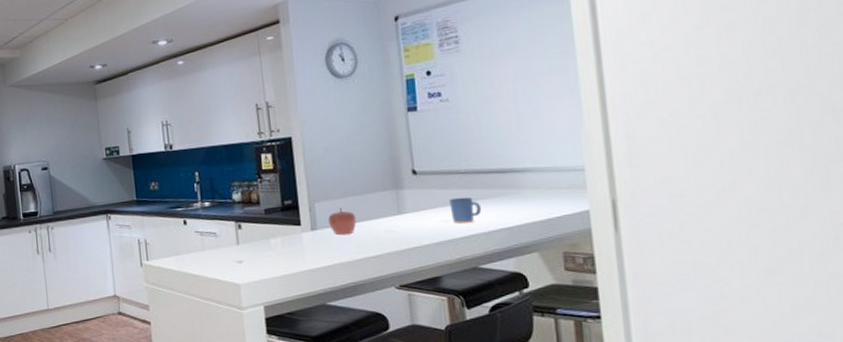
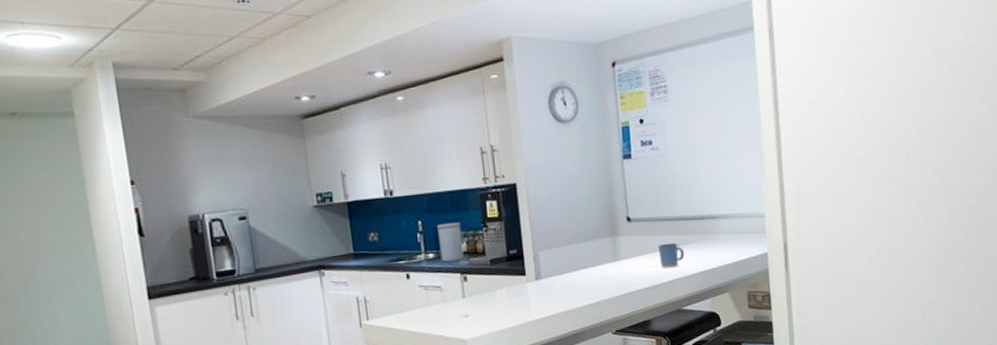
canister: none [212,173,239,211] -> present [436,222,464,262]
fruit: present [328,208,357,236] -> none [551,256,578,284]

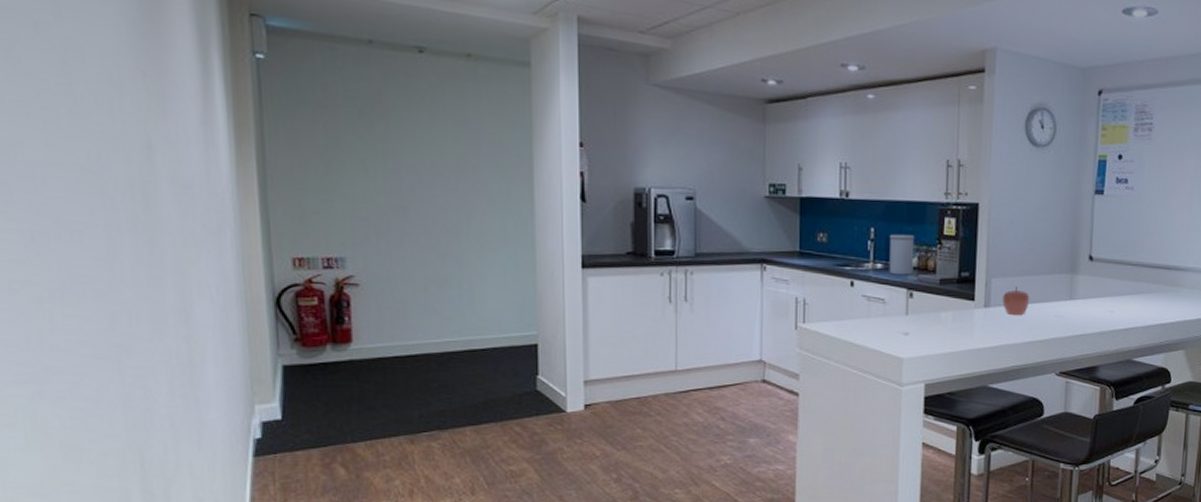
fruit: none [551,256,578,284] -> present [1002,286,1030,316]
mug: present [658,242,685,269] -> none [1117,289,1144,315]

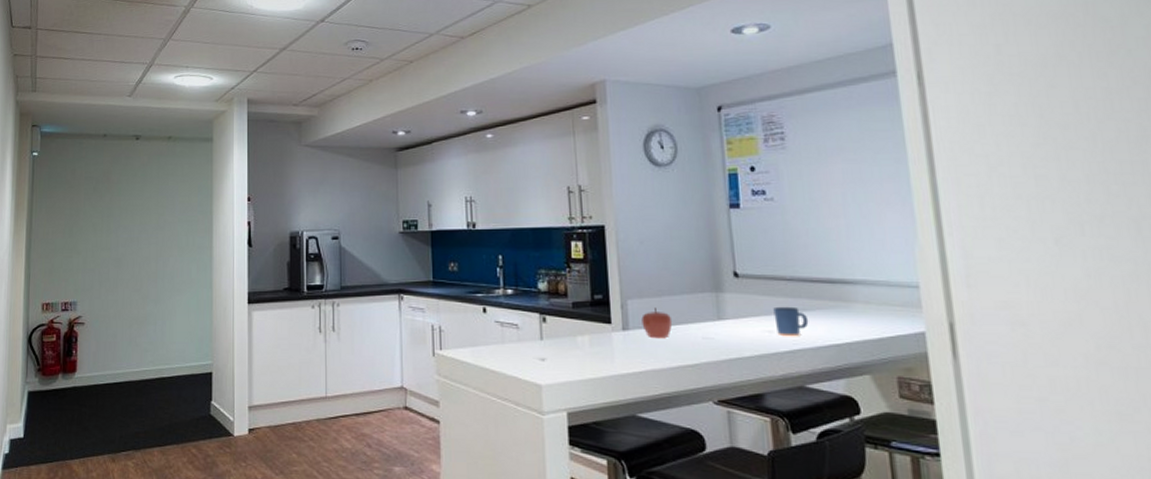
canister: present [889,234,915,275] -> none [517,260,544,300]
mug: none [1117,289,1144,315] -> present [773,306,809,335]

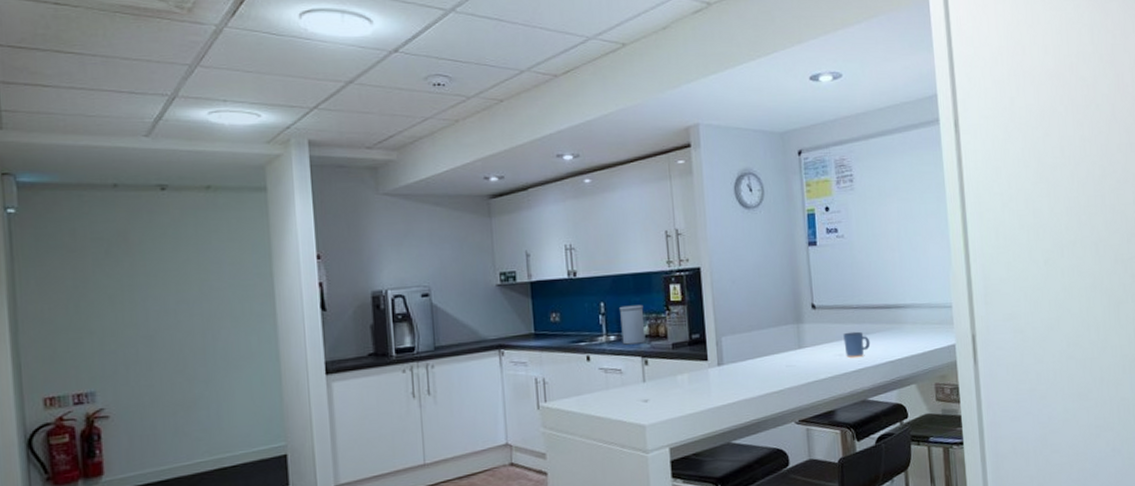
canister: none [517,260,544,300] -> present [618,304,646,345]
fruit: present [641,307,673,339] -> none [734,342,761,371]

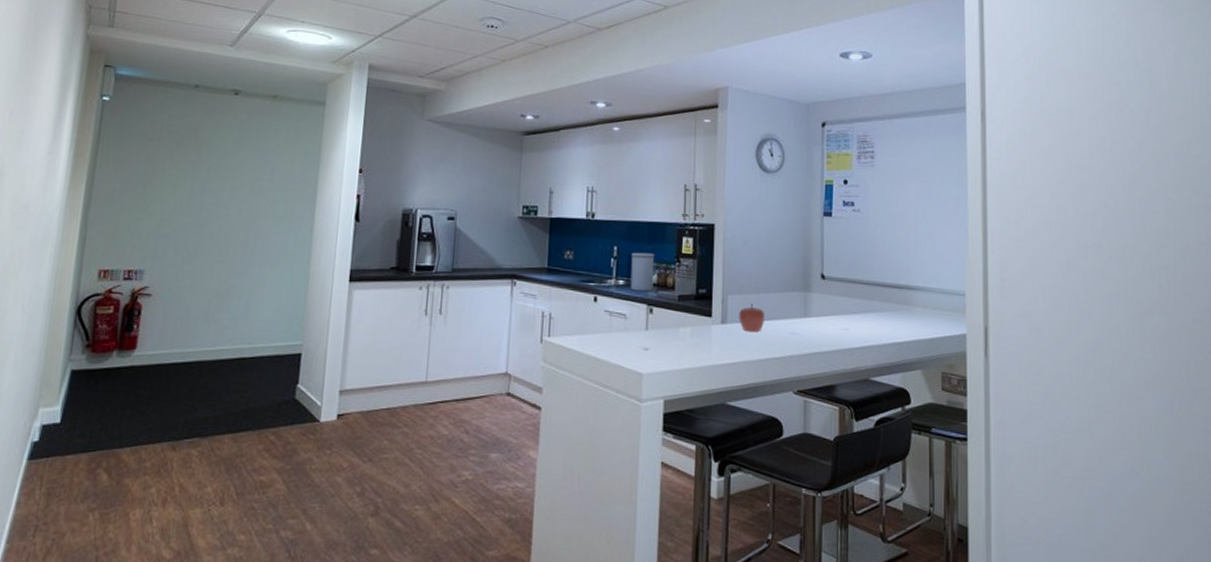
fruit: none [734,342,761,371] -> present [739,303,766,333]
mug: present [843,331,871,358] -> none [850,307,878,334]

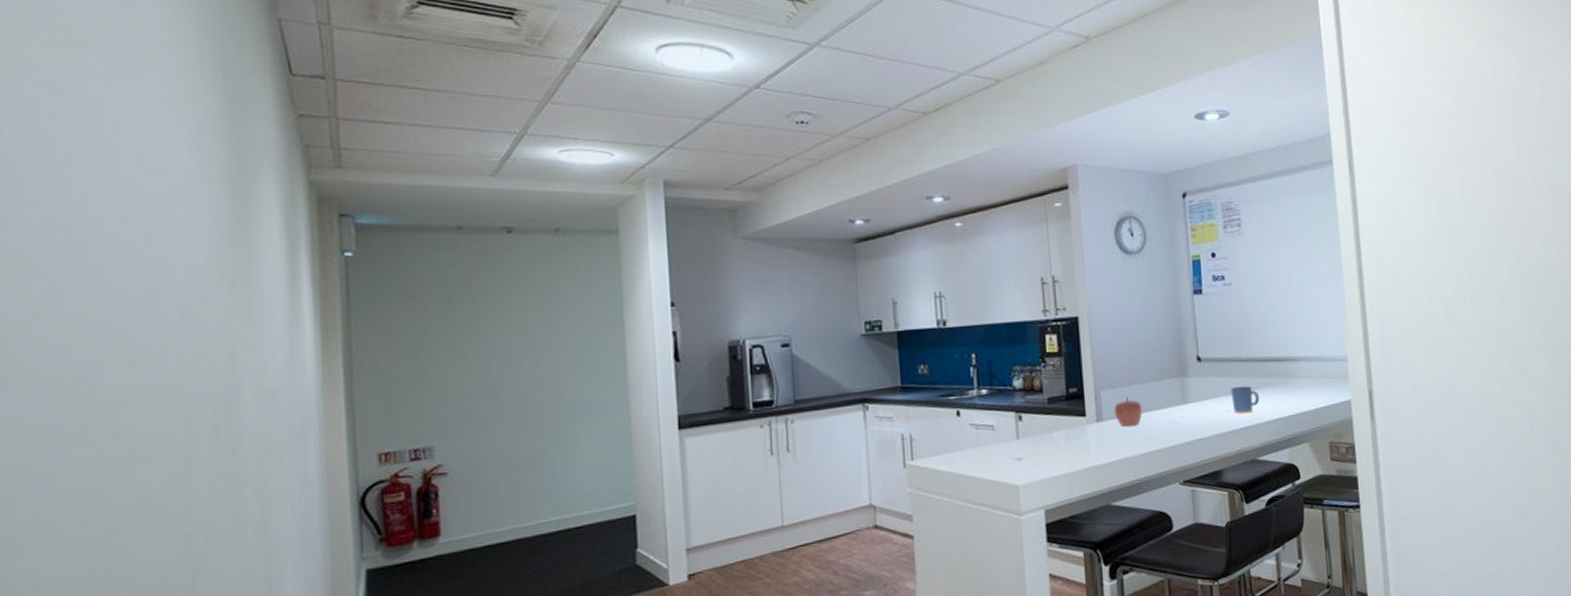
canister: present [630,252,655,292] -> none [991,356,1020,399]
mug: none [850,307,878,334] -> present [1231,385,1260,414]

